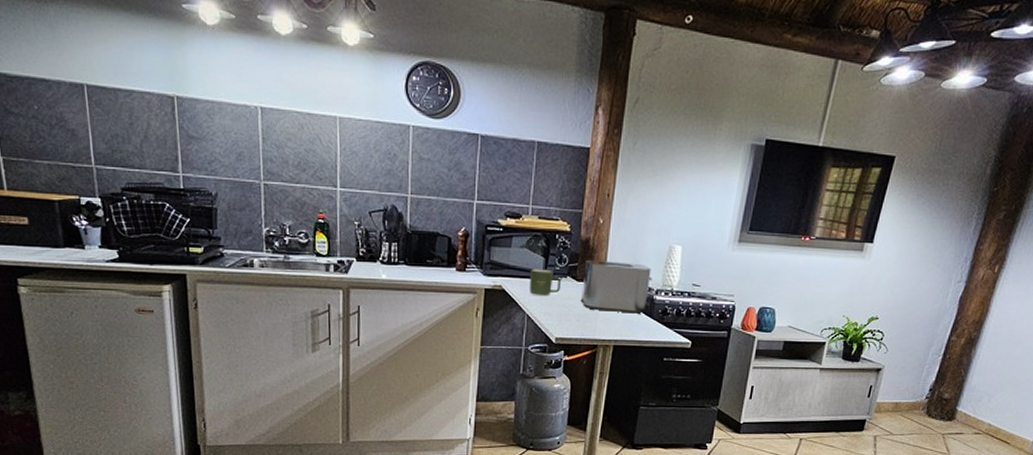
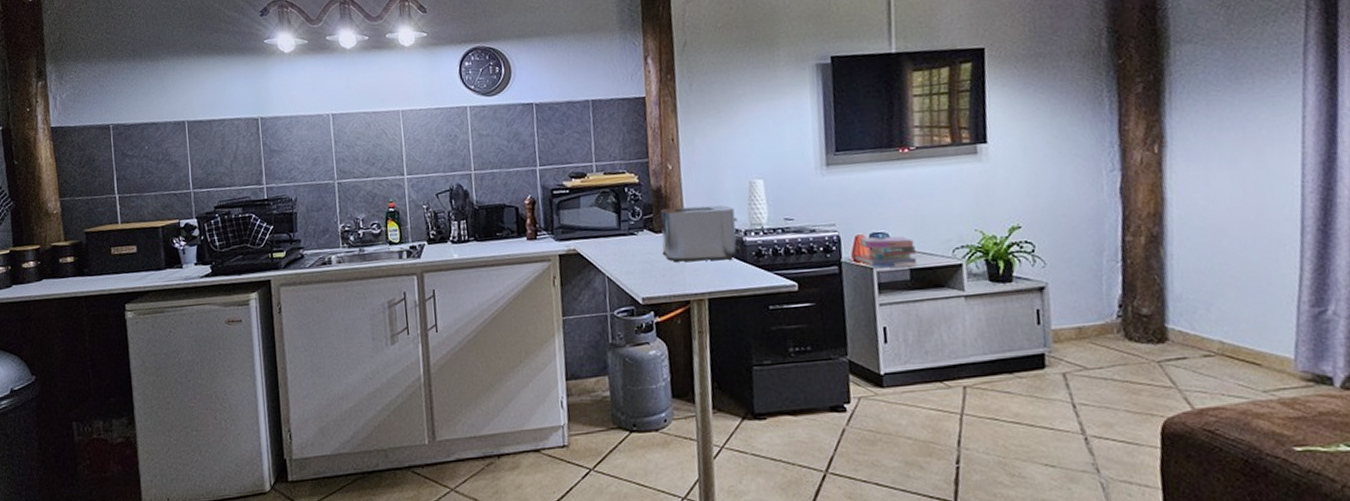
mug: present [529,269,562,297] -> none [603,225,639,256]
books: none [743,310,793,340] -> present [855,236,918,268]

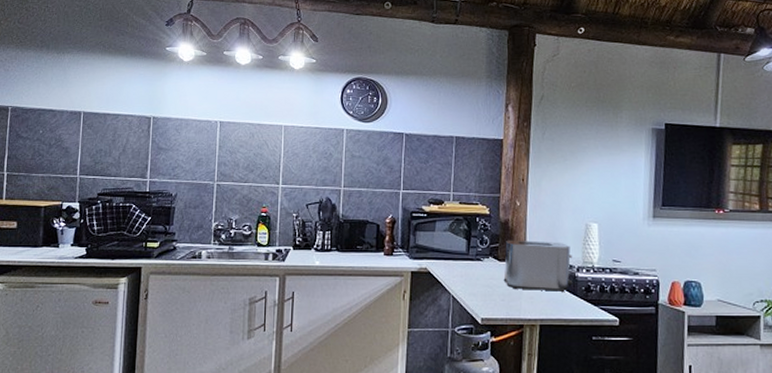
books: present [855,236,918,268] -> none [670,284,723,314]

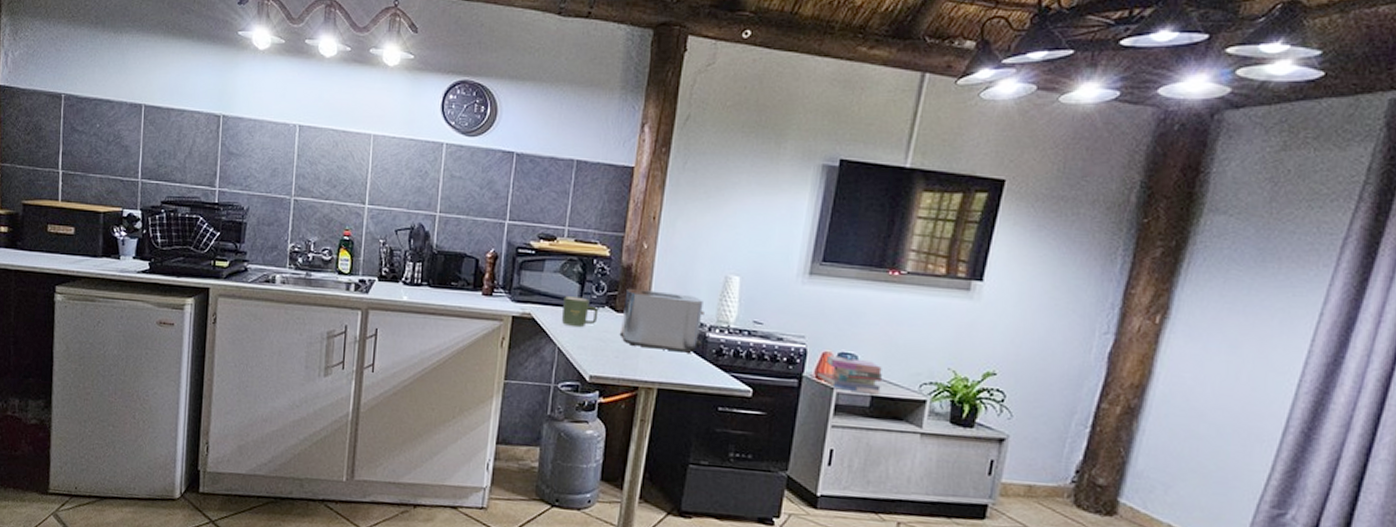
mug: none [453,251,484,277] -> present [561,296,599,328]
books: none [670,284,723,314] -> present [817,355,882,395]

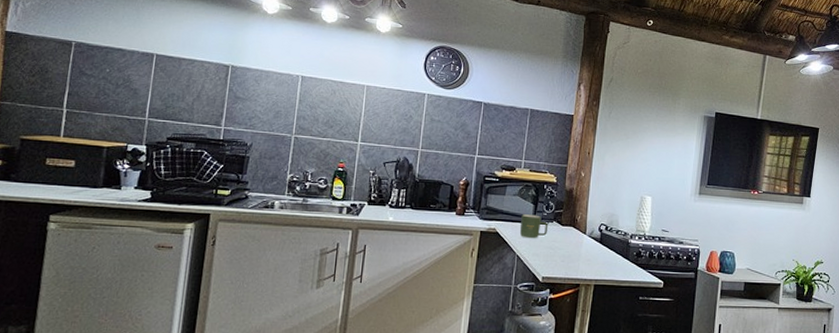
toaster: present [619,288,704,353] -> none [565,206,627,256]
books: present [817,355,882,395] -> none [708,253,750,281]

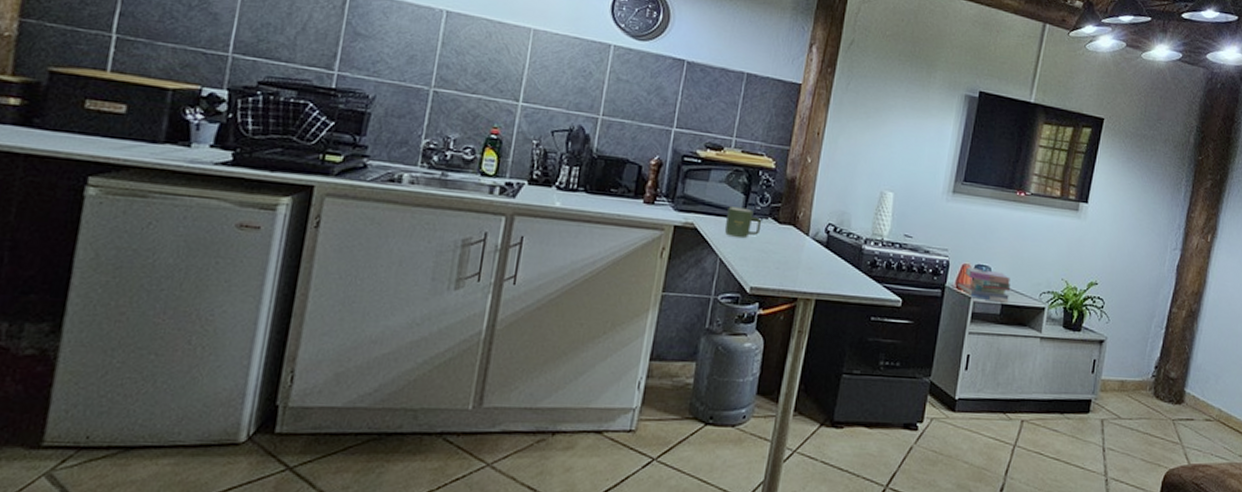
books: none [708,253,750,281] -> present [958,267,1010,303]

